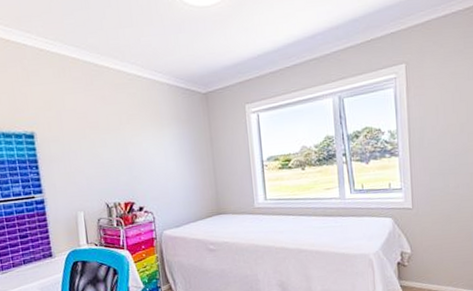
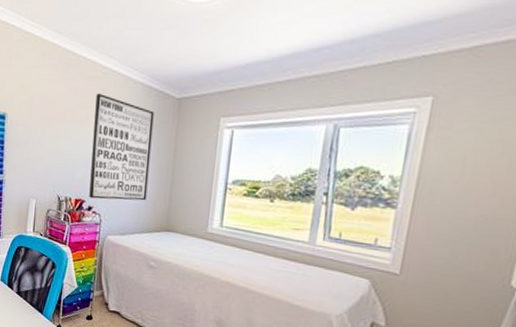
wall art: none [126,98,194,199] -> present [89,93,154,201]

